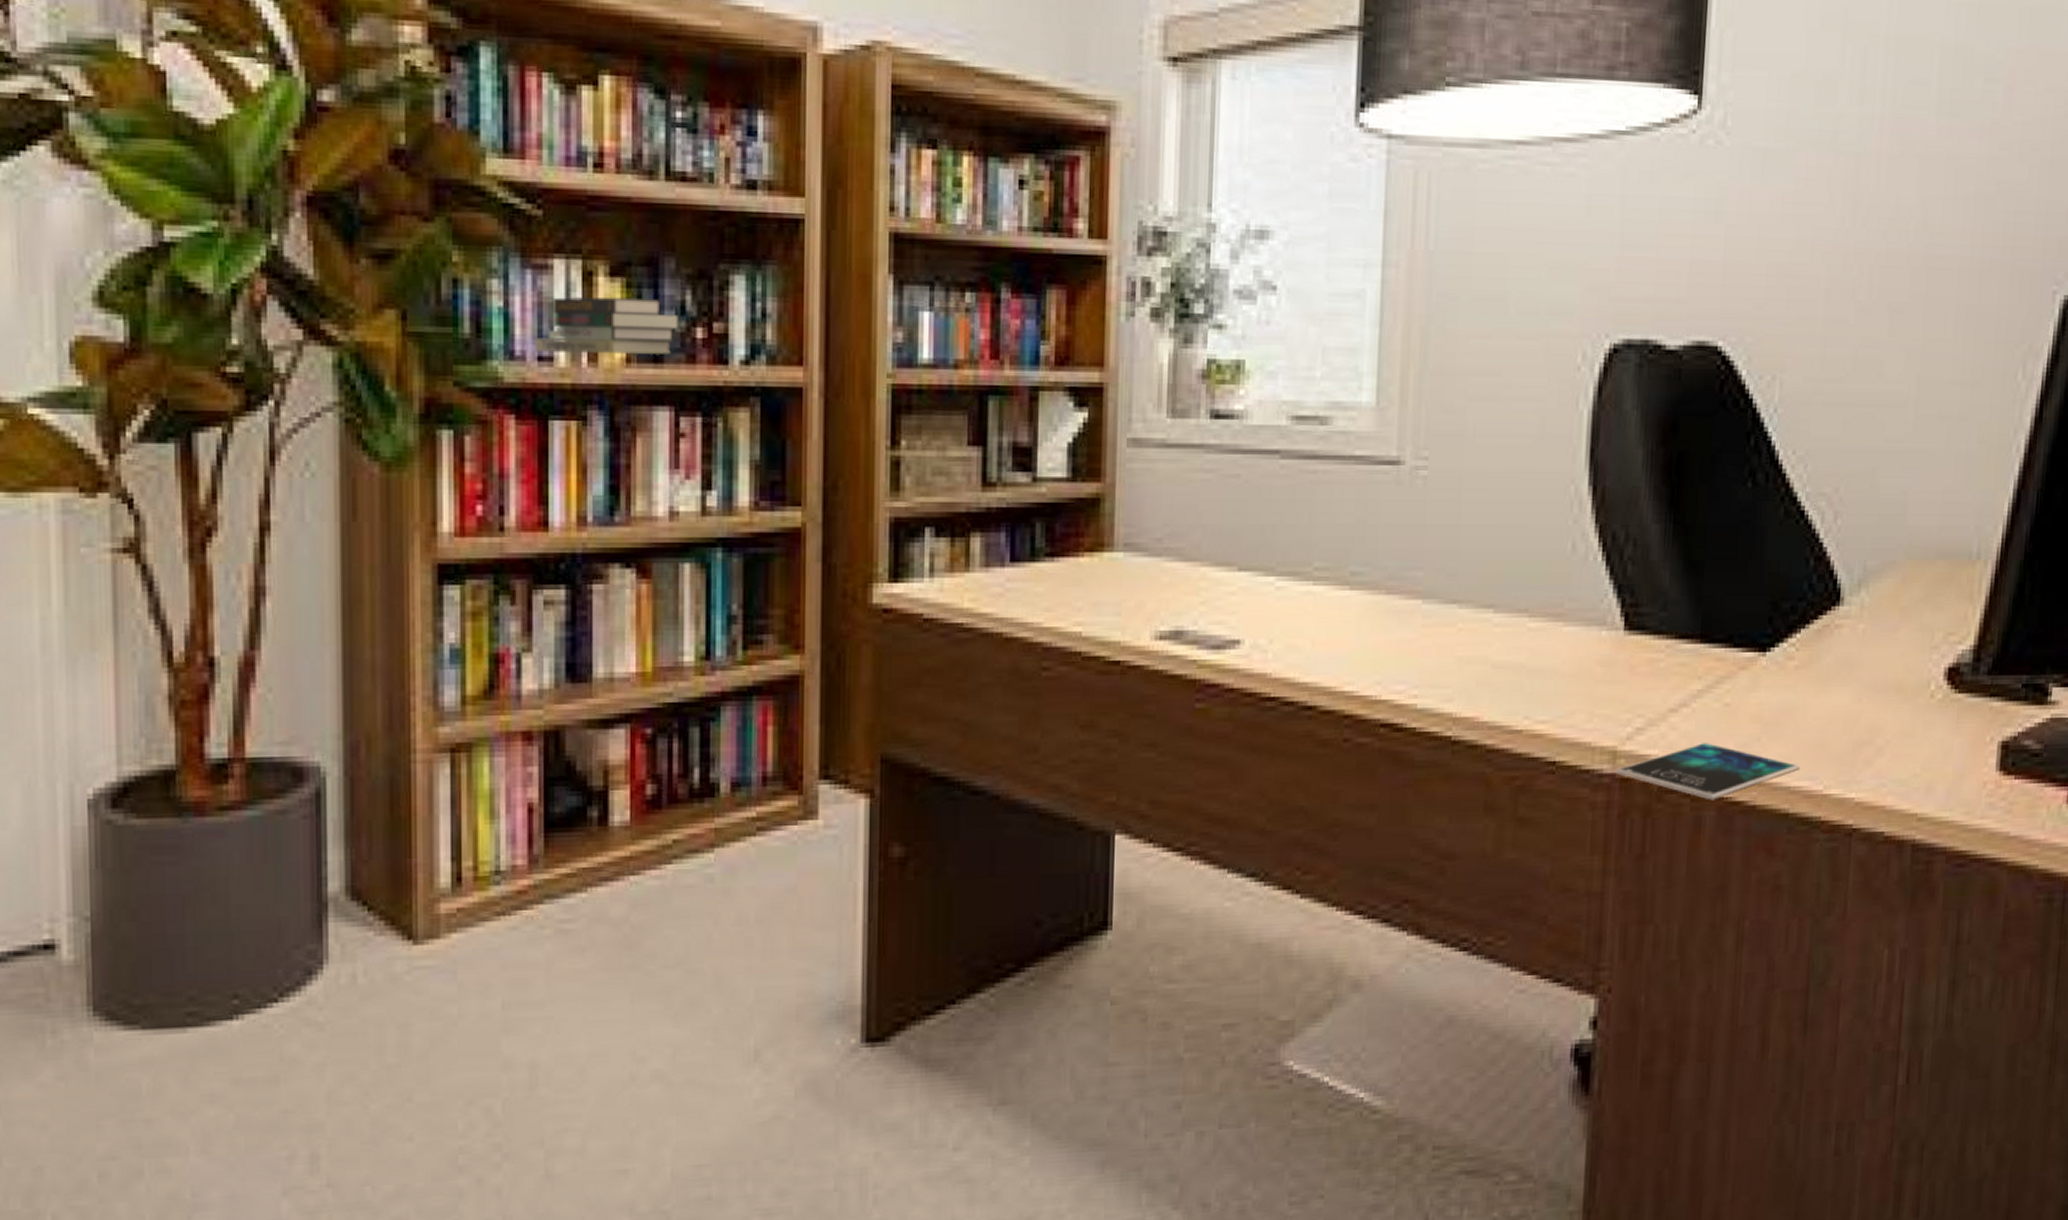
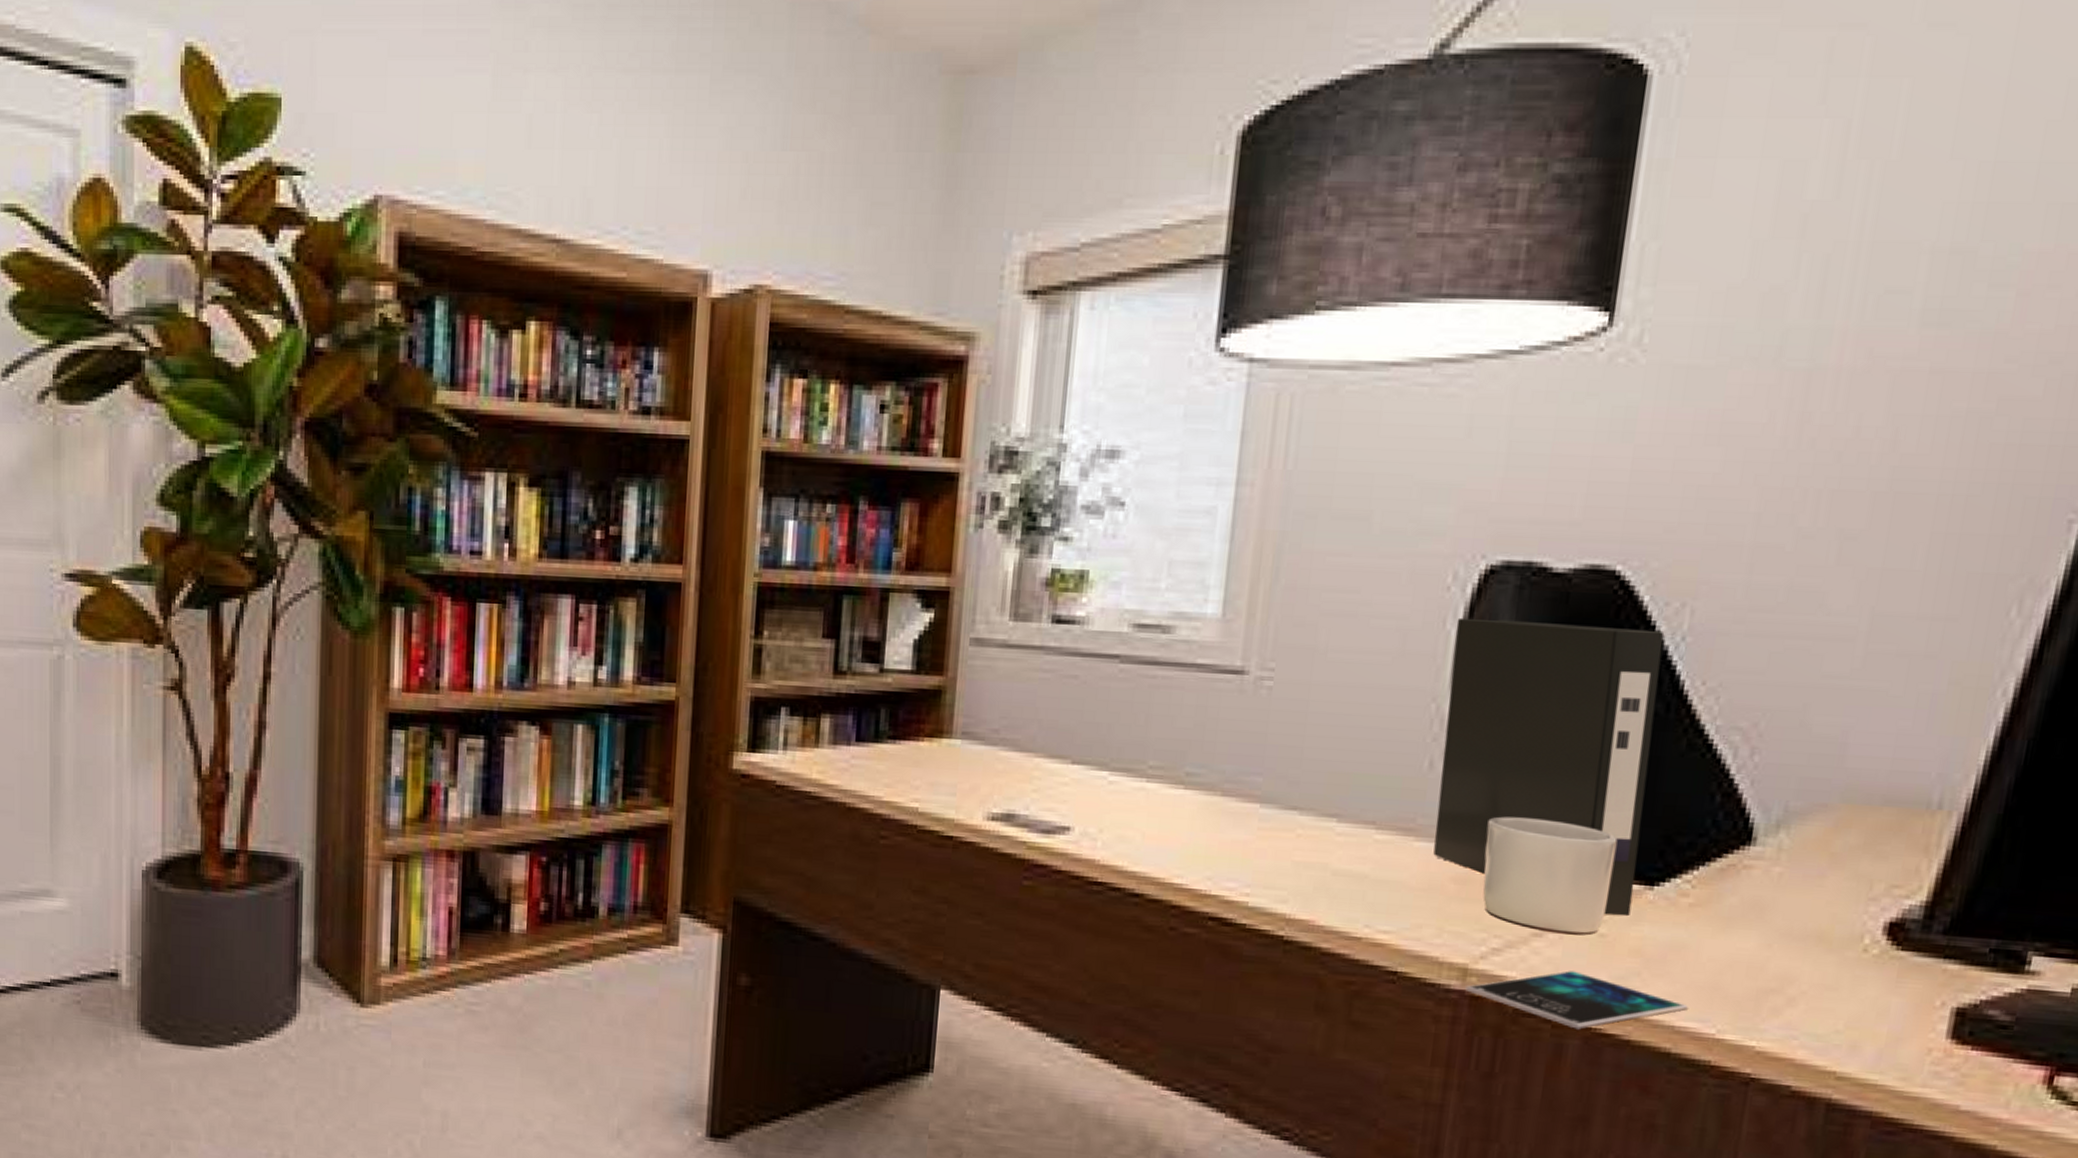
books: present [534,296,678,354] -> none [467,503,582,552]
binder: none [1580,397,1760,685] -> present [1433,617,1665,917]
mug: none [1624,594,1734,707] -> present [1483,816,1618,936]

